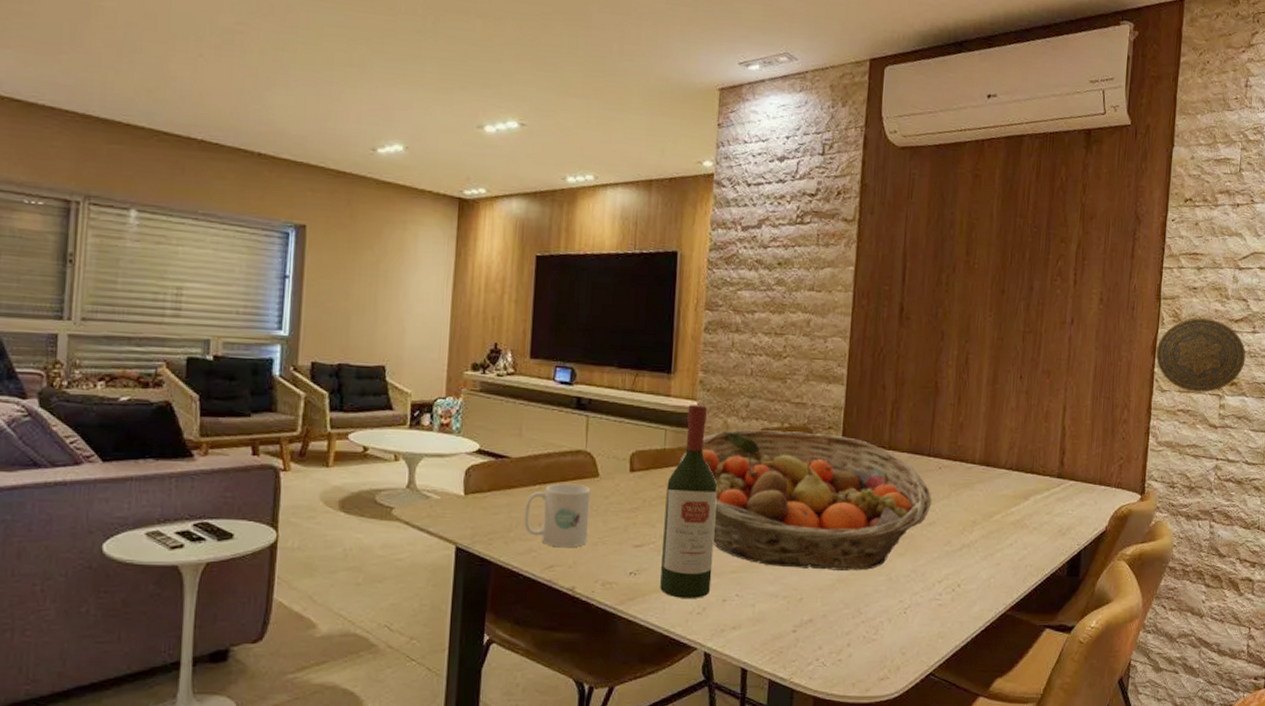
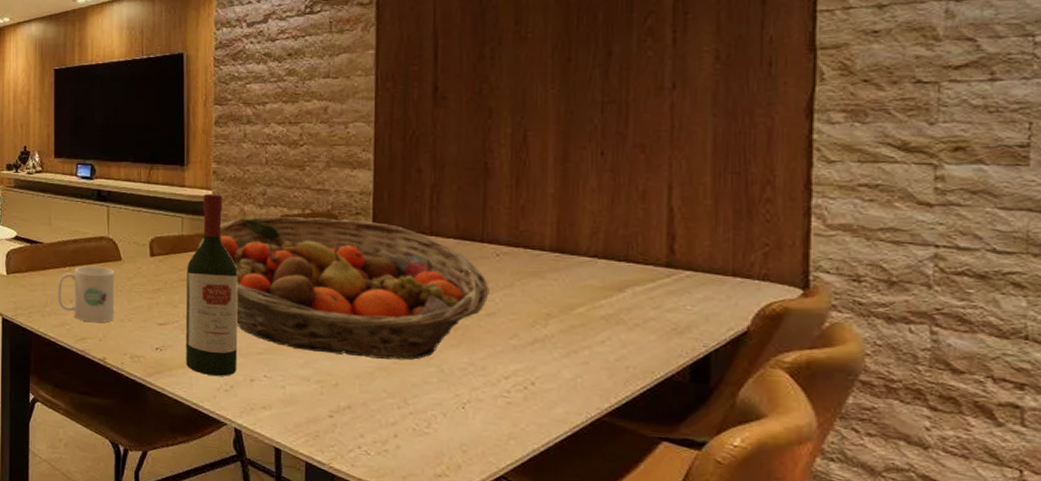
decorative plate: present [1155,318,1246,393] -> none [813,68,980,161]

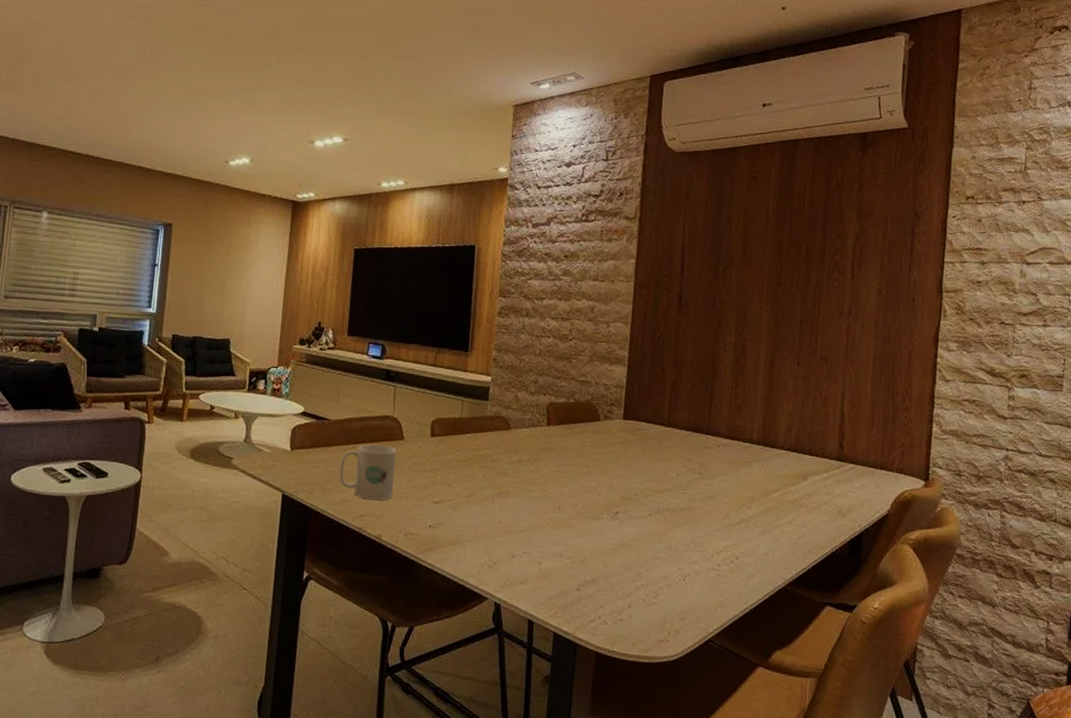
wine bottle: present [186,193,238,377] -> none [456,379,508,554]
fruit basket: present [197,216,489,361] -> none [474,403,710,538]

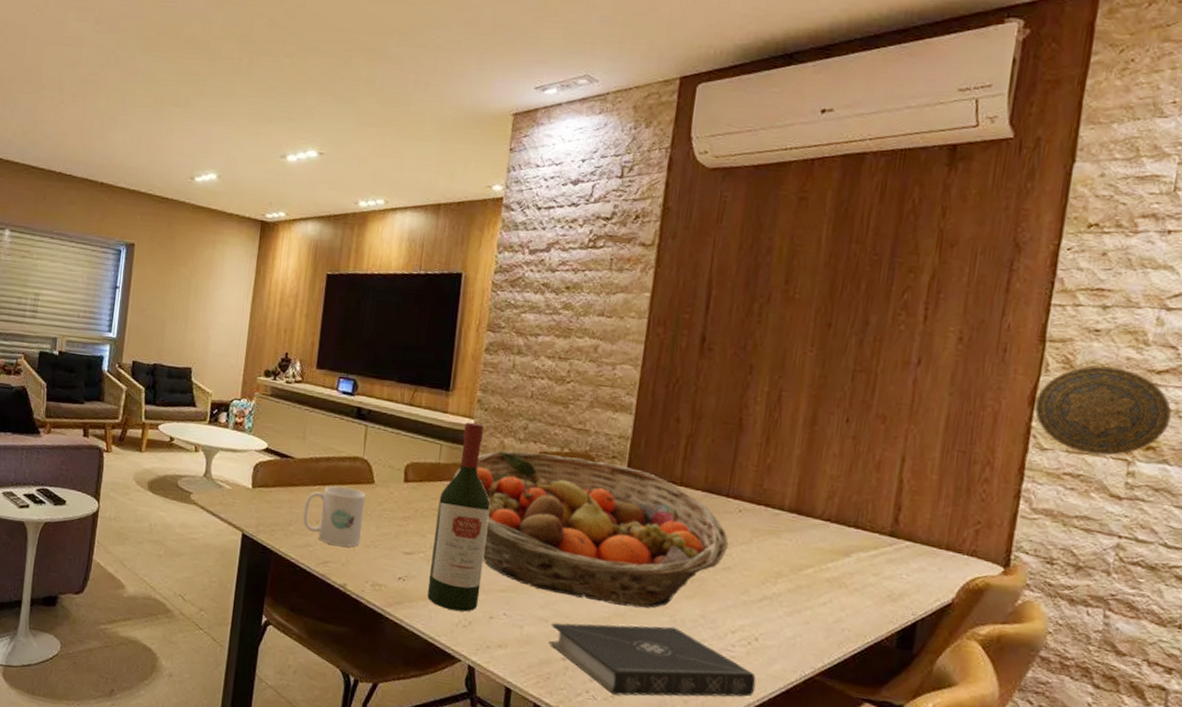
wine bottle: none [456,379,508,554] -> present [427,422,491,612]
fruit basket: none [474,403,710,538] -> present [453,450,729,609]
book: none [564,552,739,618] -> present [548,623,756,697]
decorative plate: none [938,310,1037,384] -> present [1034,365,1172,456]

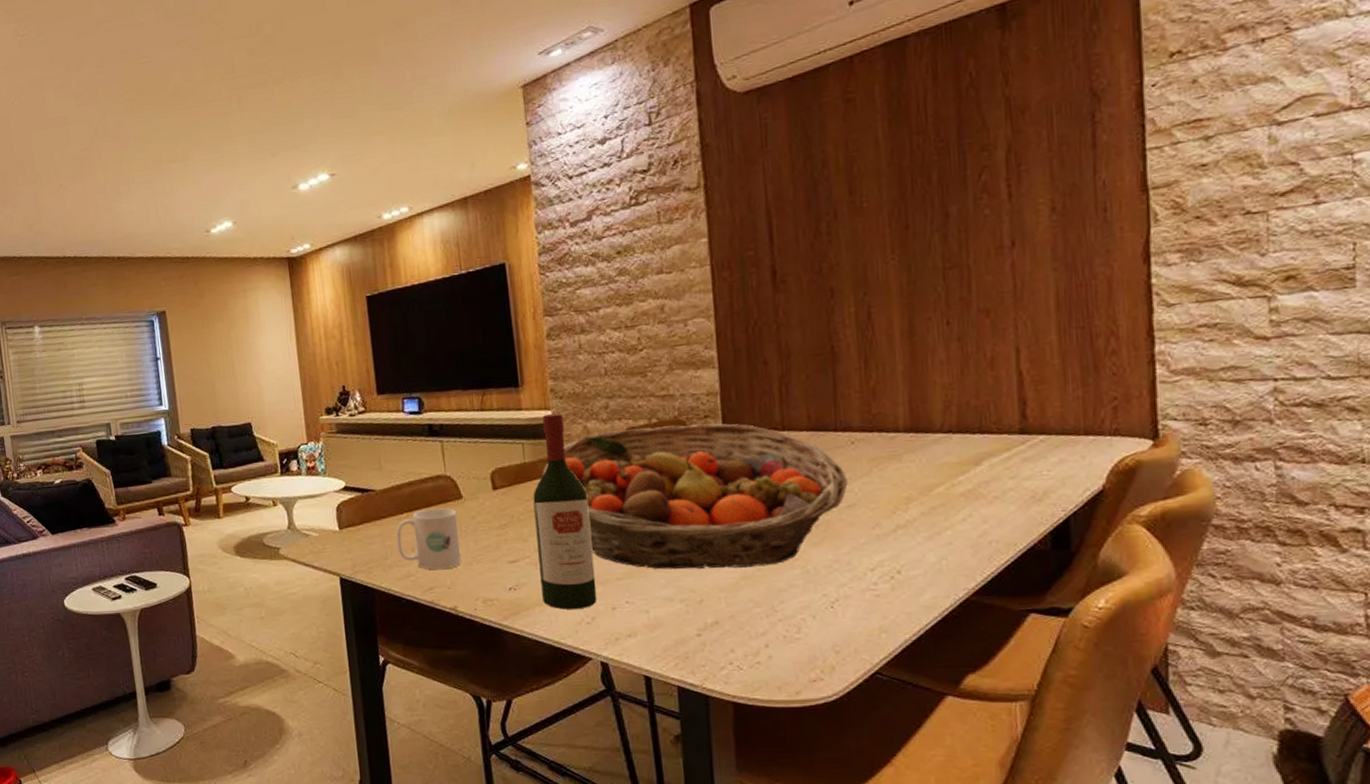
book: present [548,623,756,697] -> none [677,577,909,660]
decorative plate: present [1034,365,1172,456] -> none [1150,199,1307,300]

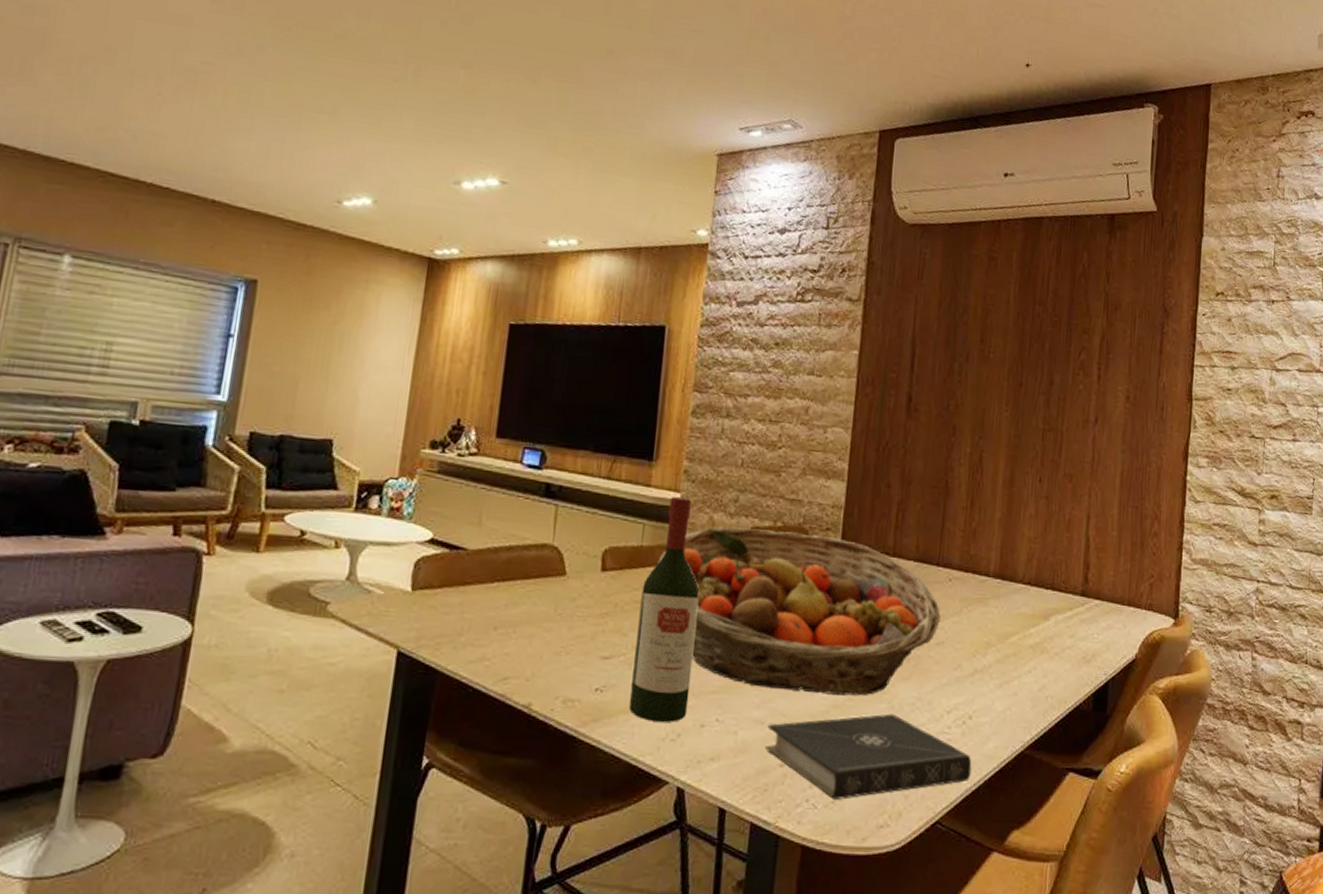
mug: present [396,507,462,570] -> none [477,581,556,657]
book: none [677,577,909,660] -> present [765,713,972,800]

